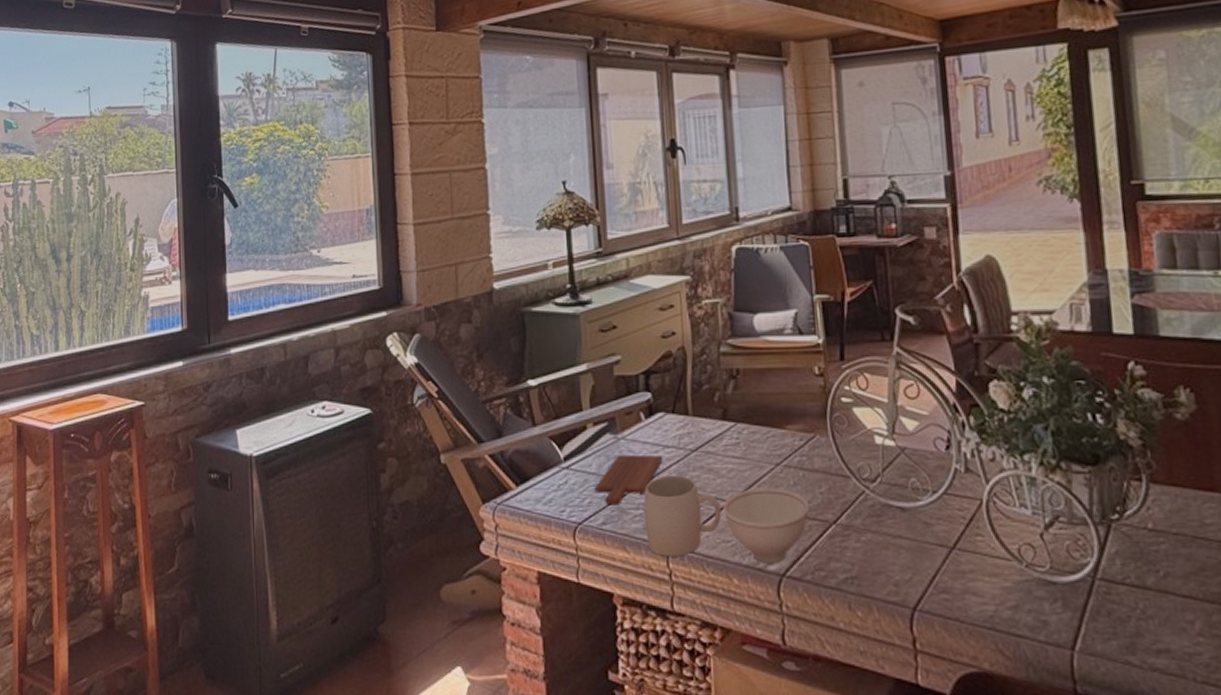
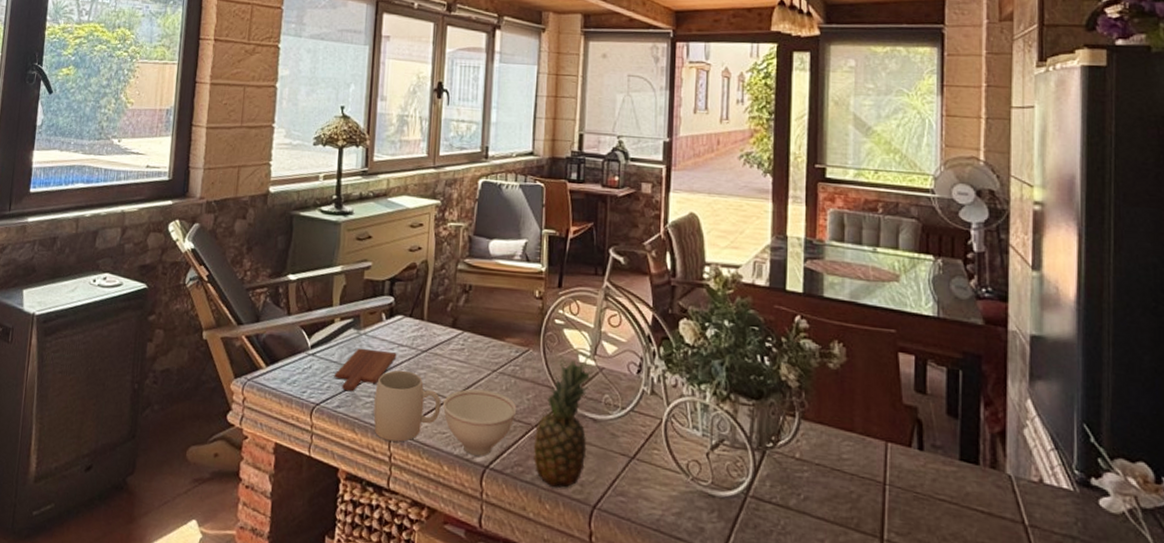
fruit: none [834,442,898,591] -> present [533,360,594,488]

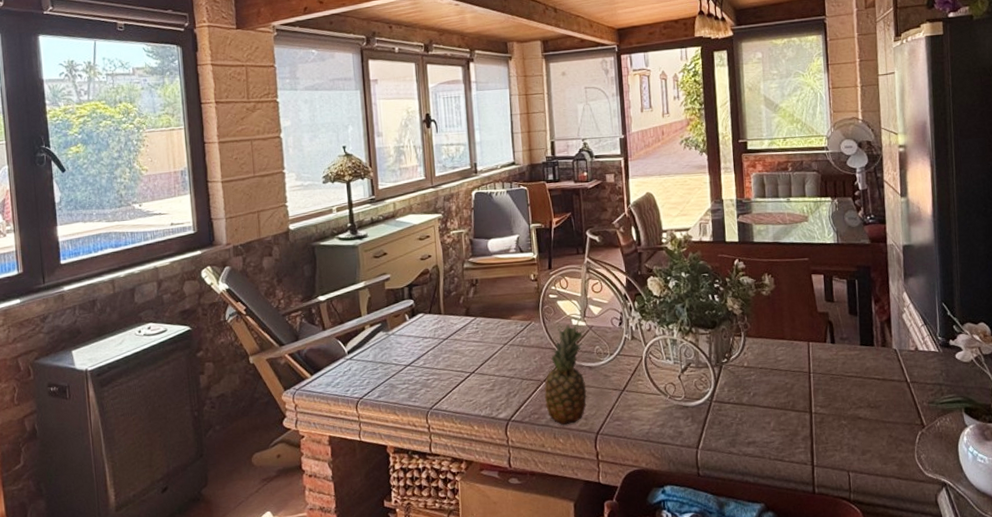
cutting board: present [334,348,397,392] -> none [371,345,423,383]
mug: present [373,370,441,442] -> none [408,357,466,416]
bowl: present [442,389,517,456] -> none [466,360,528,413]

